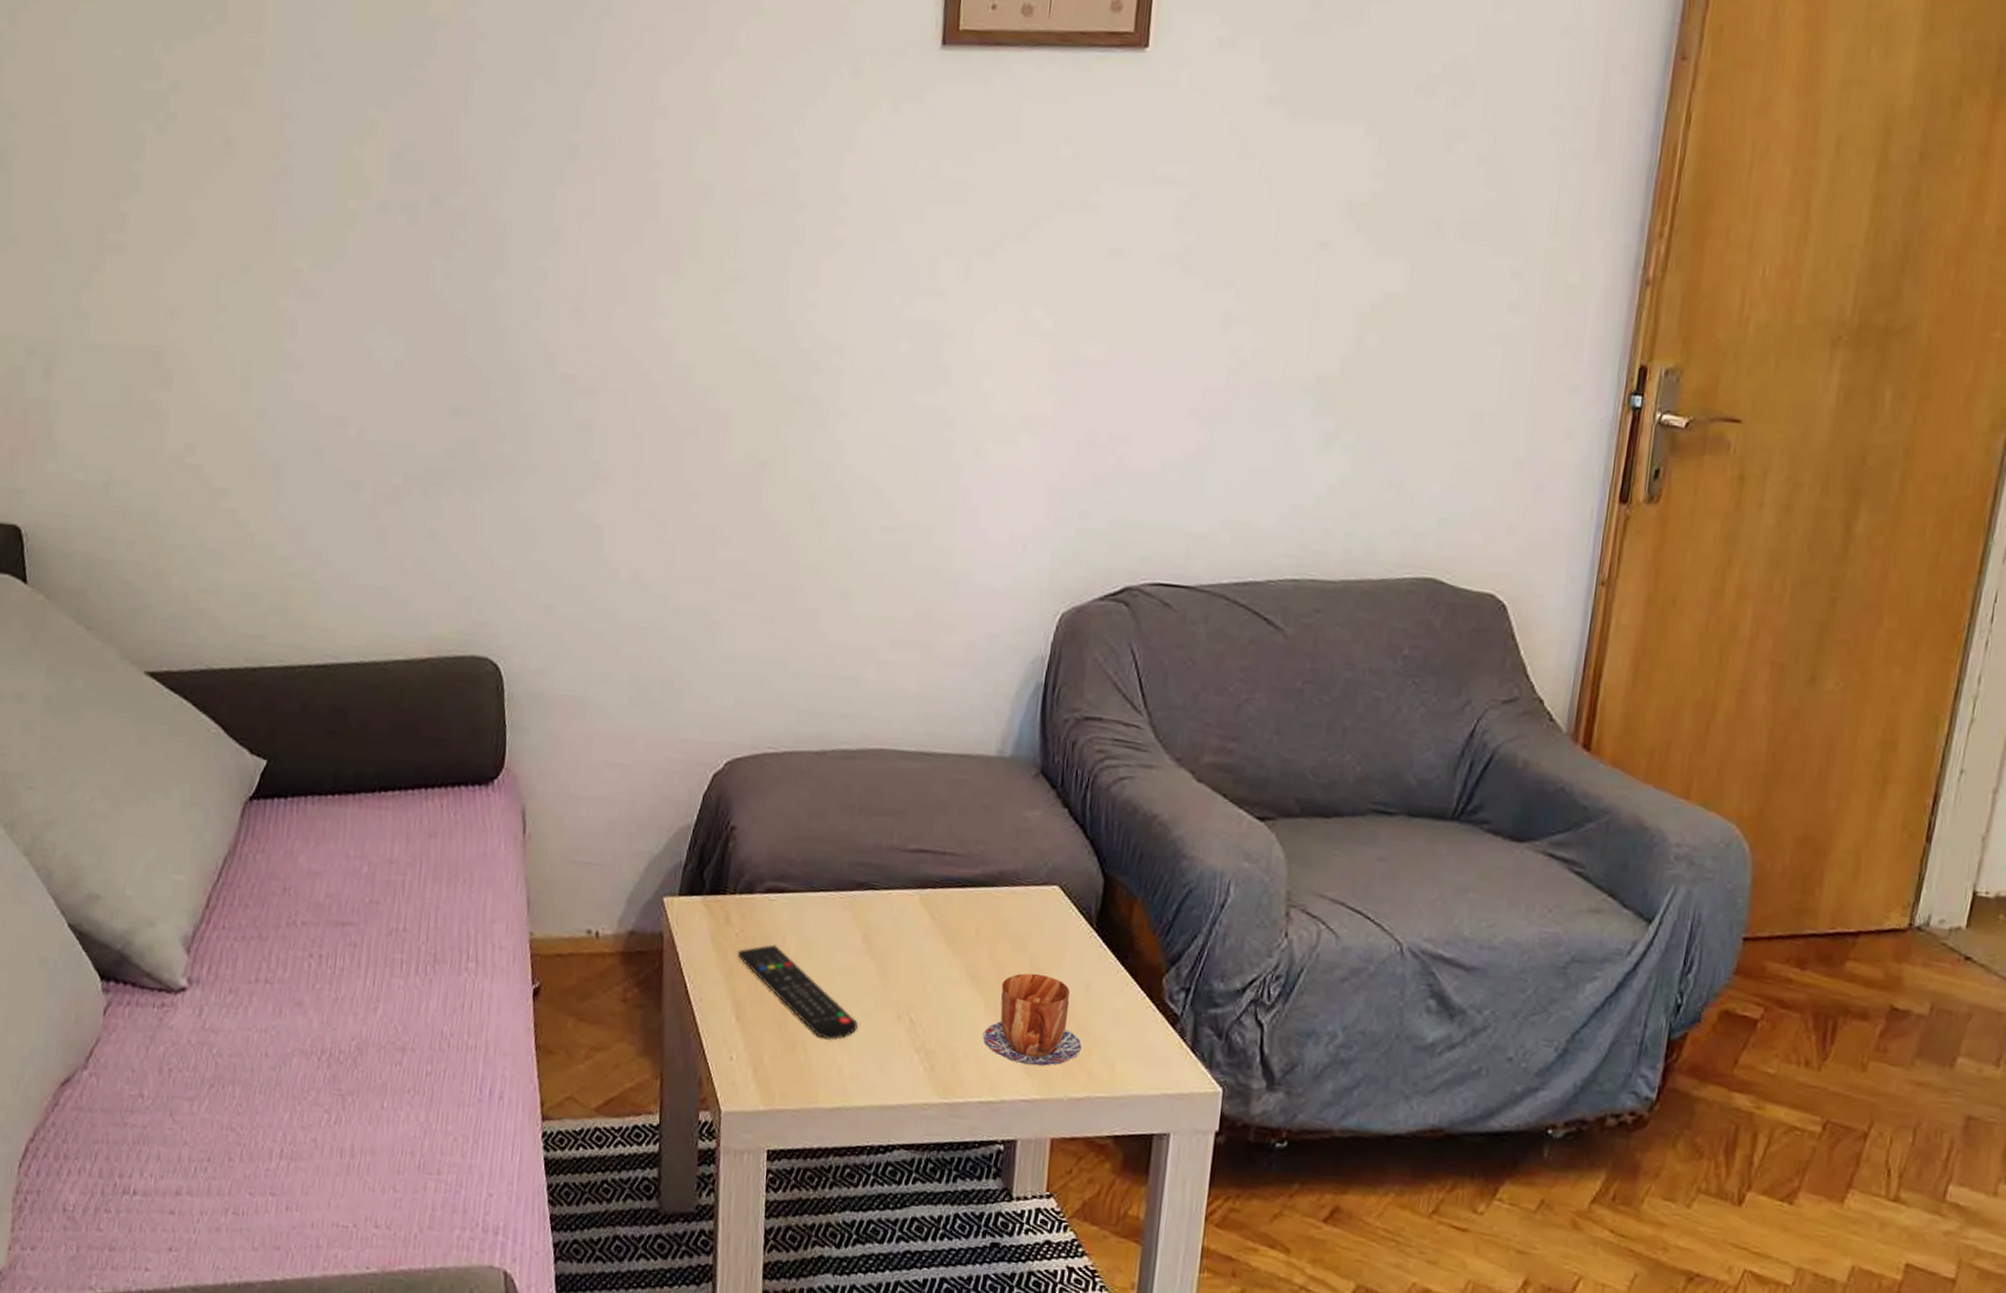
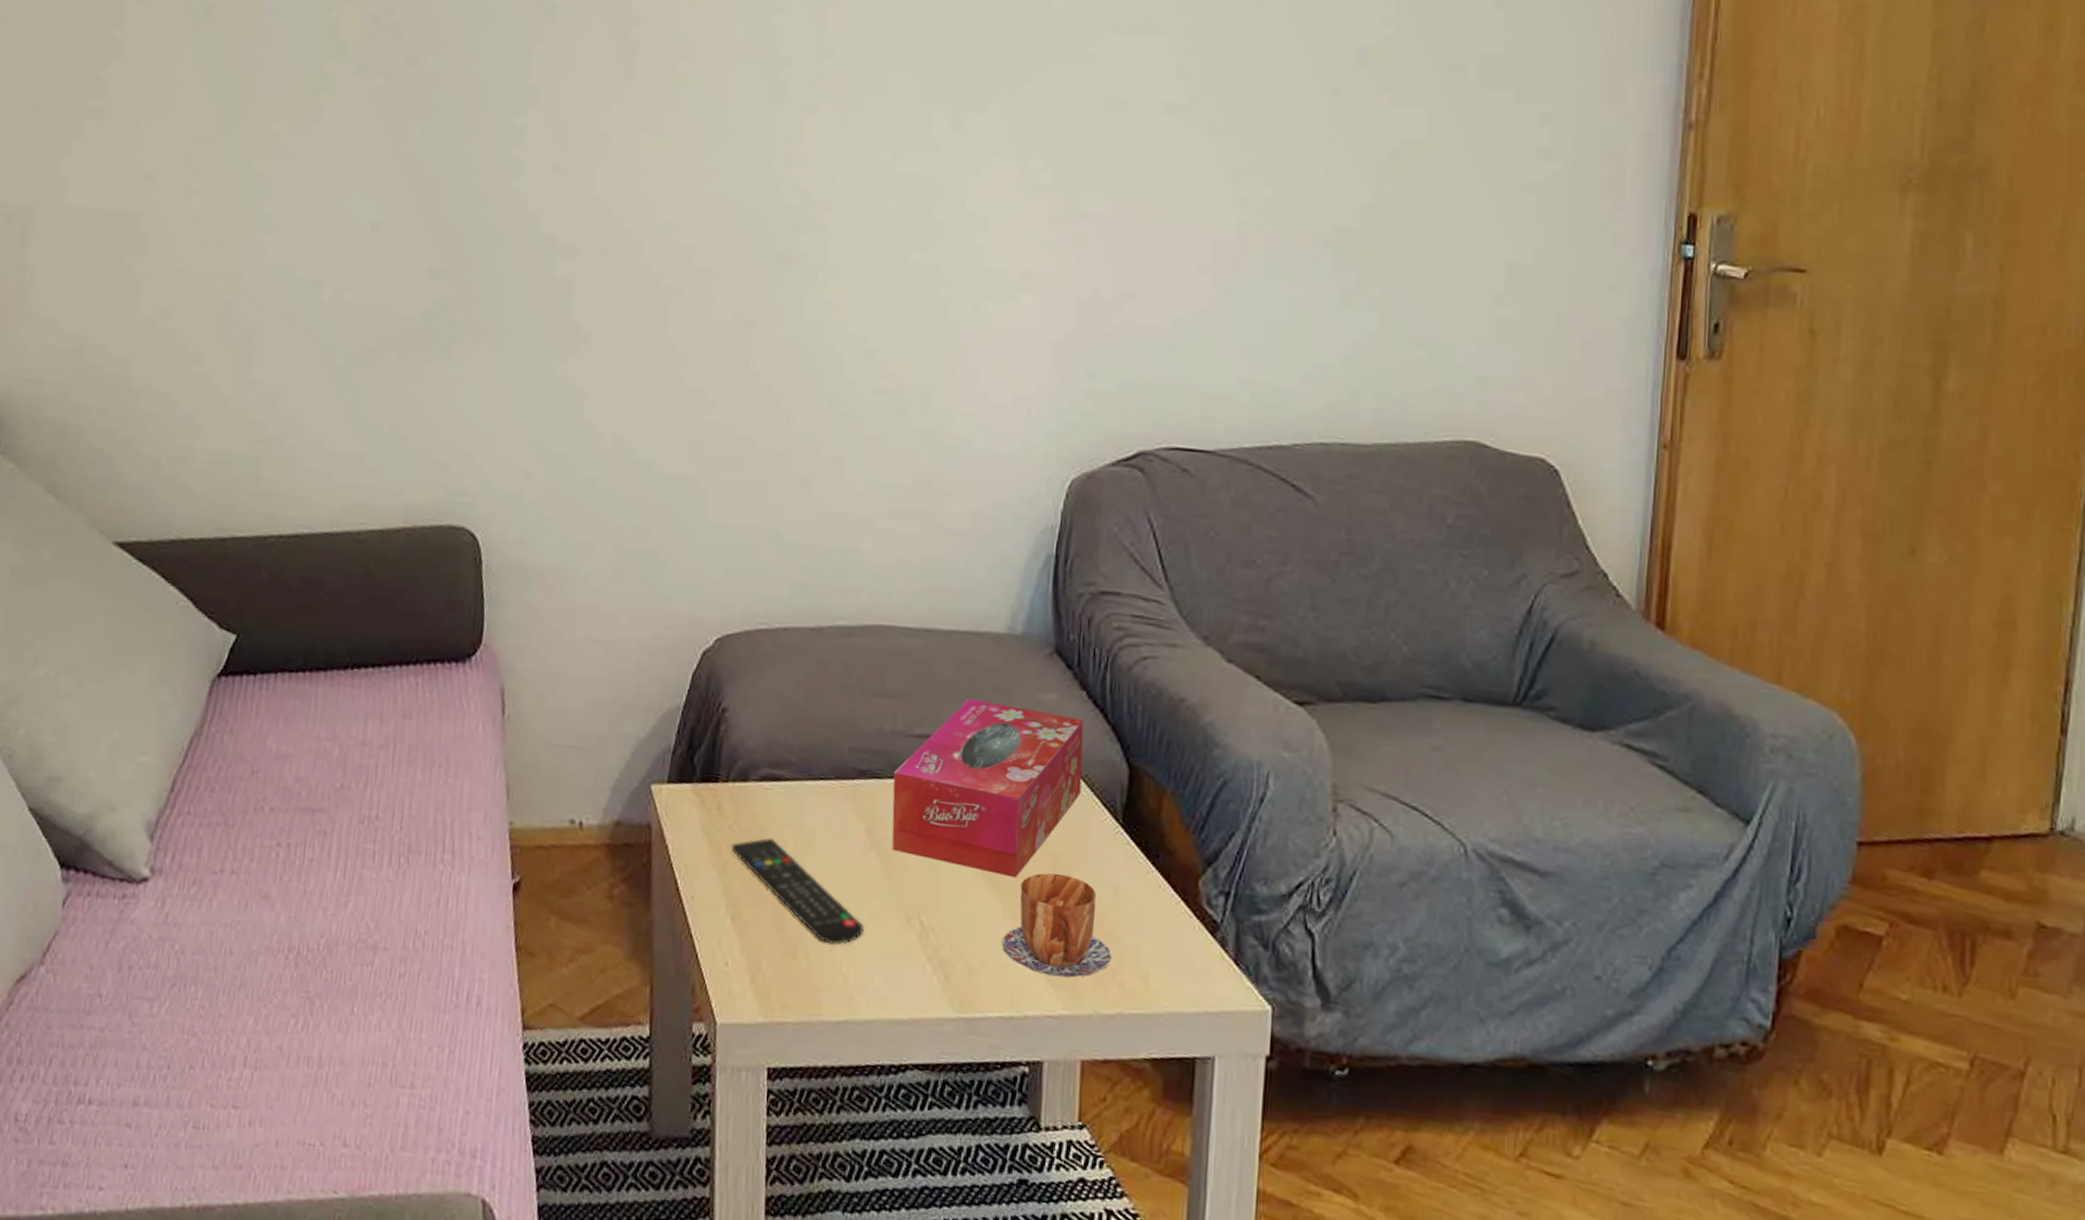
tissue box: none [885,816,1065,978] -> present [892,698,1084,878]

